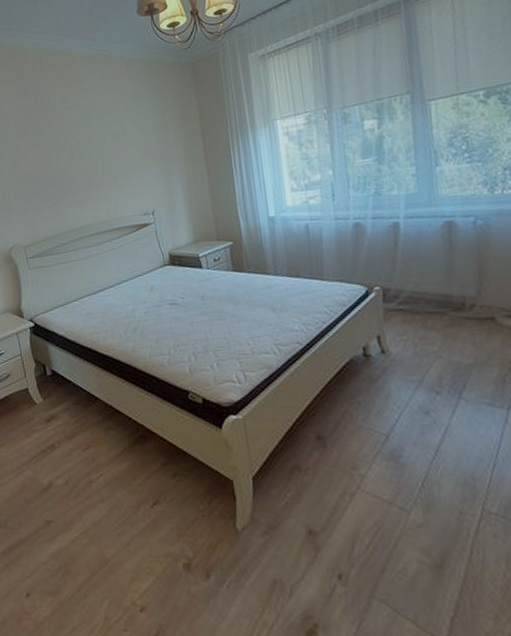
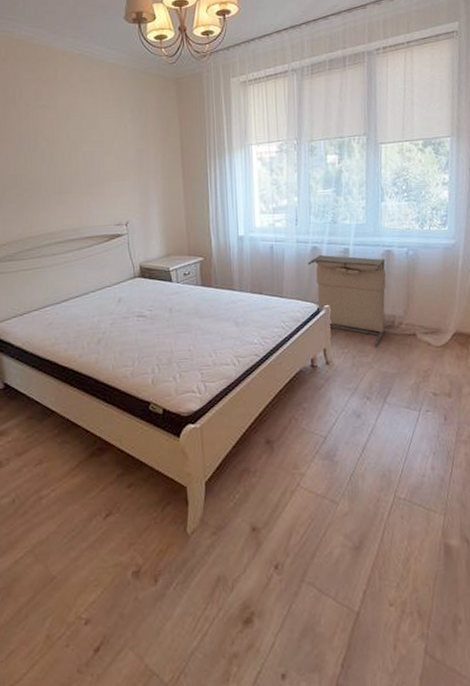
laundry hamper: none [349,230,453,333] -> present [307,254,386,346]

